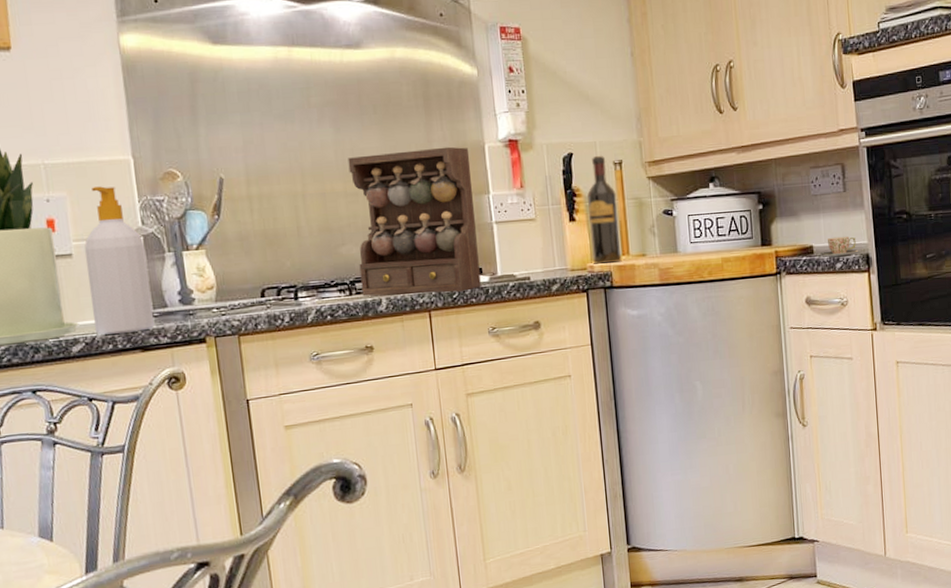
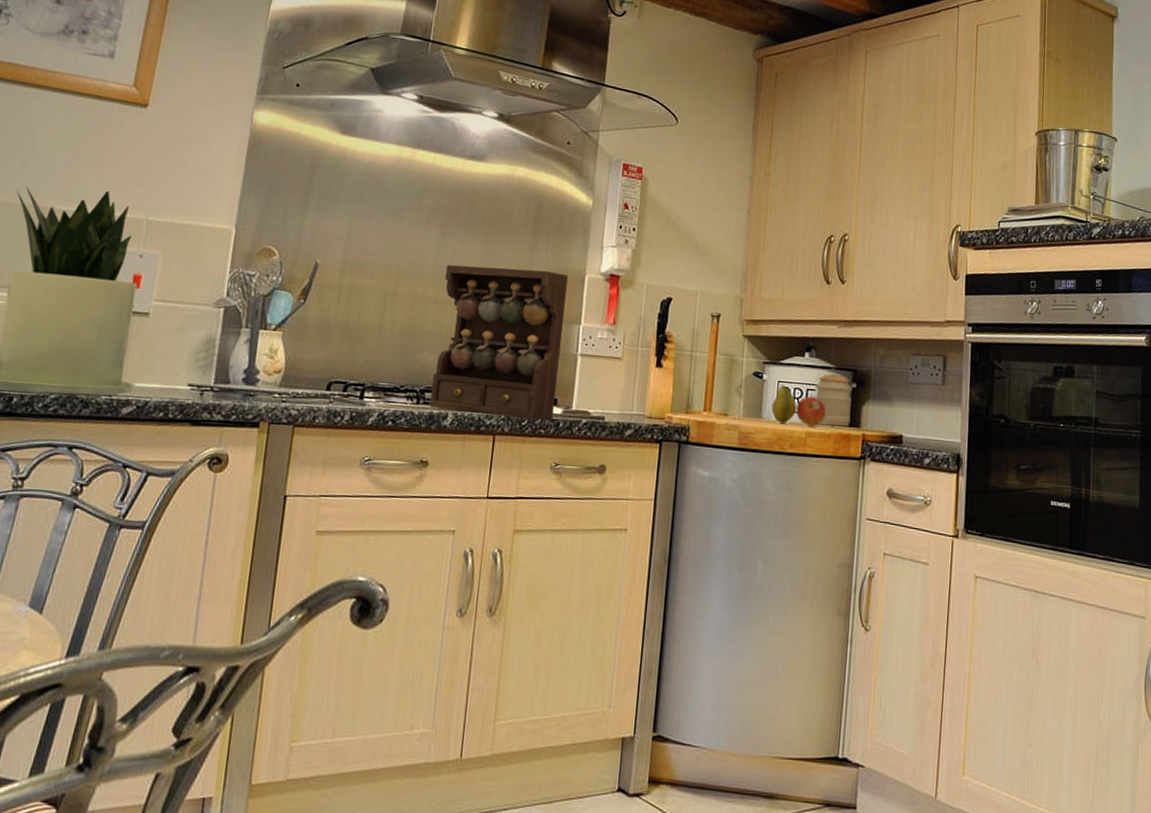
soap bottle: present [84,186,155,335] -> none [150,250,224,404]
wine bottle: present [587,155,622,264] -> none [673,304,709,418]
fruit: none [685,217,710,254] -> present [771,384,797,423]
fruit: none [708,224,738,253] -> present [796,396,826,427]
jar: none [721,193,762,249] -> present [810,367,853,427]
teacup: present [820,236,859,259] -> none [910,429,950,454]

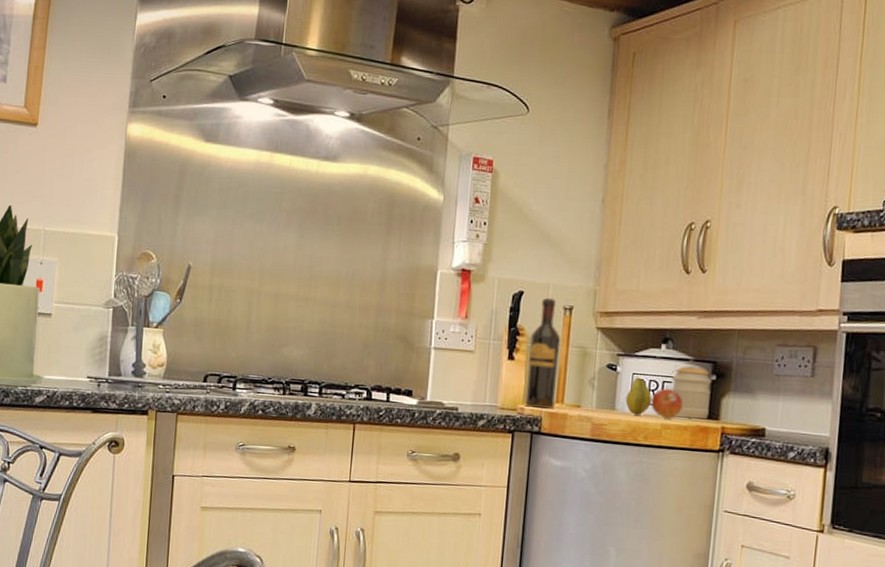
spice rack: present [429,265,568,421] -> none [295,264,420,411]
wine bottle: none [673,304,709,418] -> present [525,297,561,409]

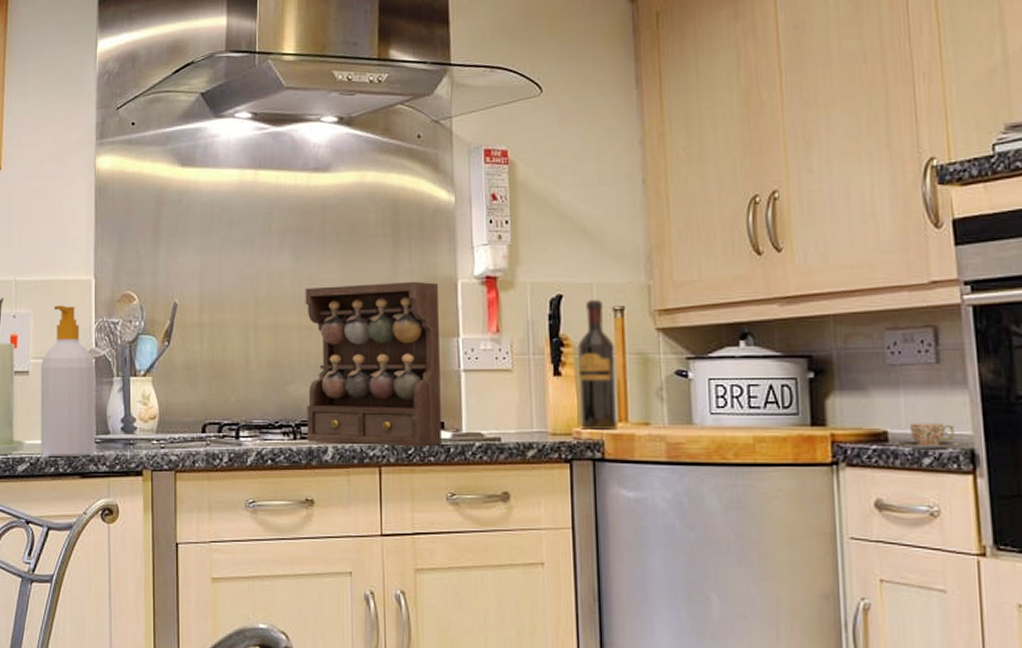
soap bottle: none [58,257,112,394] -> present [40,305,96,457]
spice rack: none [295,264,420,411] -> present [305,281,442,447]
fruit: present [625,376,652,415] -> none [704,381,738,428]
fruit: present [651,388,683,419] -> none [736,394,777,430]
jar: present [667,359,712,420] -> none [754,356,812,427]
teacup: none [773,422,818,448] -> present [899,422,959,451]

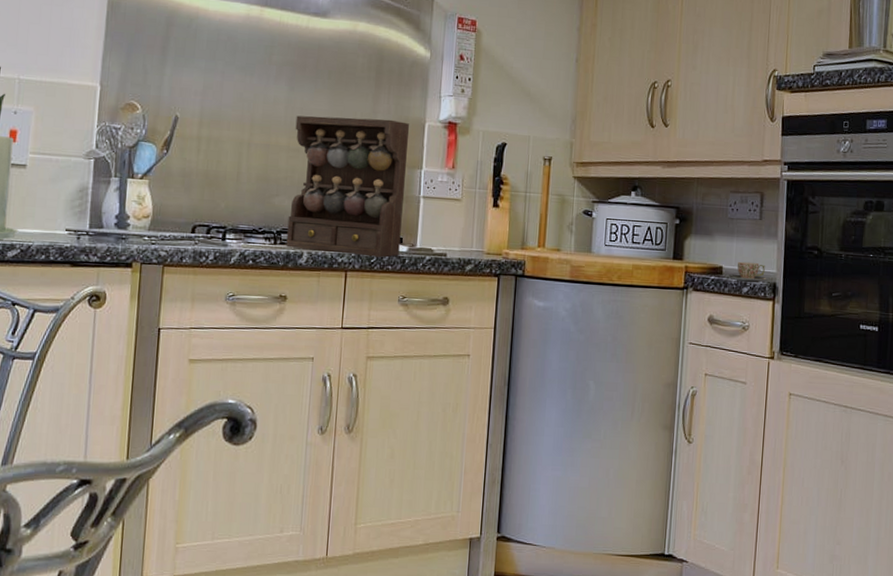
soap bottle: present [40,305,96,457] -> none [33,106,94,247]
wine bottle: present [578,299,618,430] -> none [509,149,542,253]

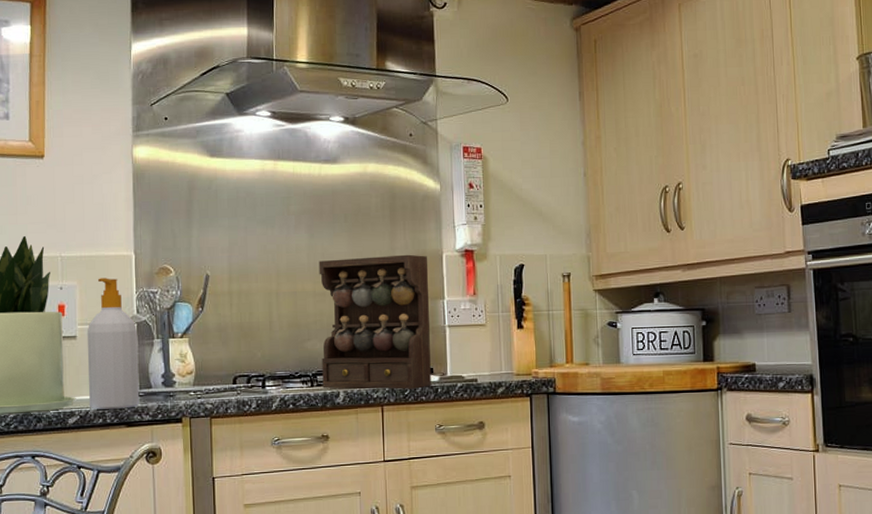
soap bottle: none [33,106,94,247] -> present [86,278,140,410]
teacup: present [729,261,767,283] -> none [763,356,802,378]

